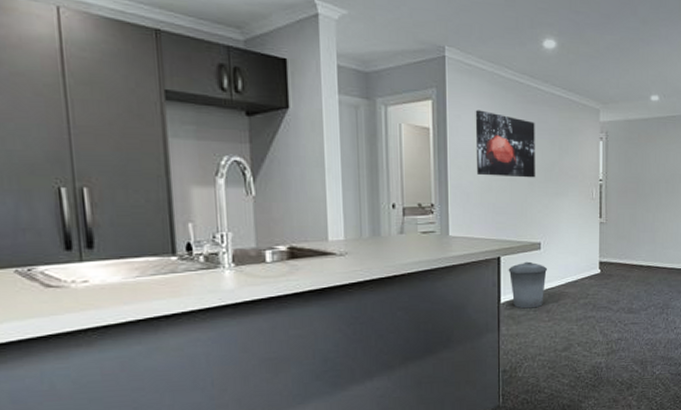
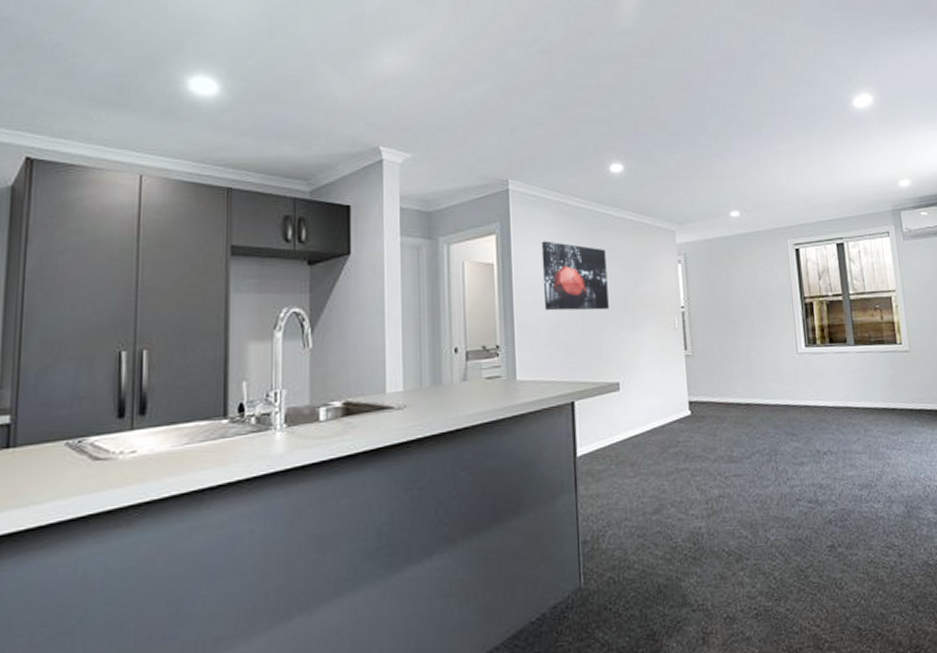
trash can: present [508,261,548,309] -> none [584,405,630,463]

